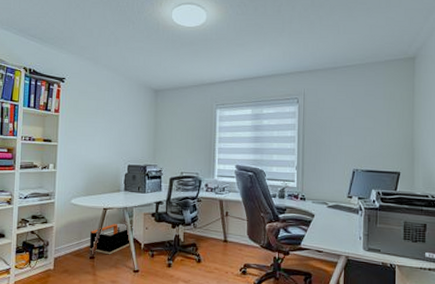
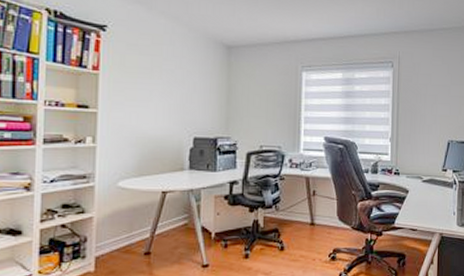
storage bin: present [90,223,133,255] -> none [144,209,201,249]

